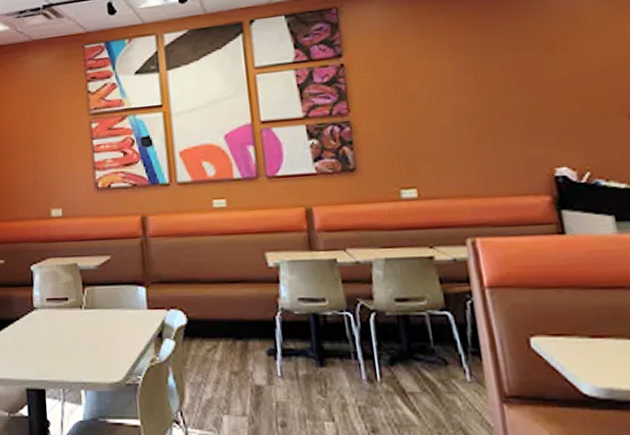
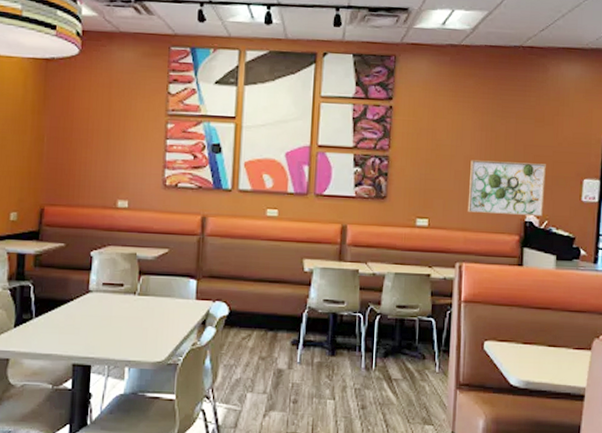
wall art: none [460,100,581,174] -> present [467,160,546,217]

